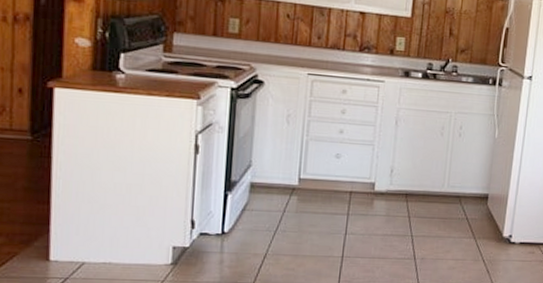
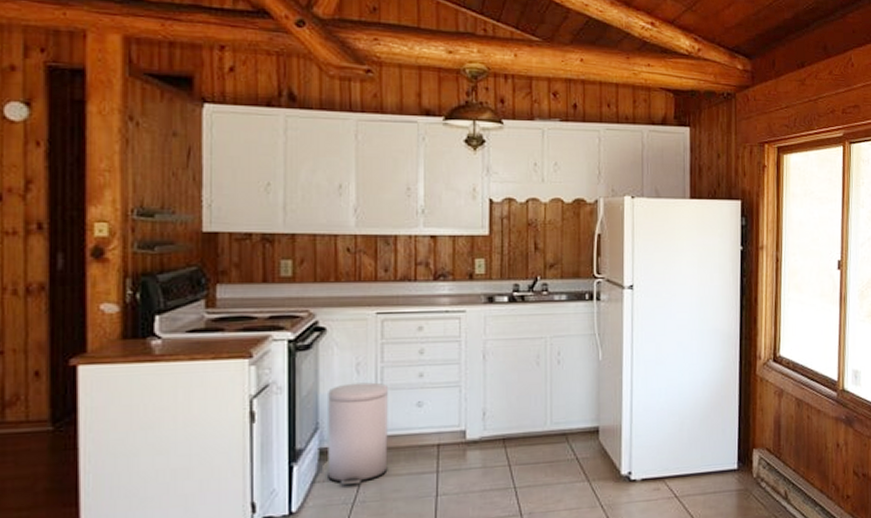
pedal bin: none [256,131,312,216] -> present [328,382,388,485]

